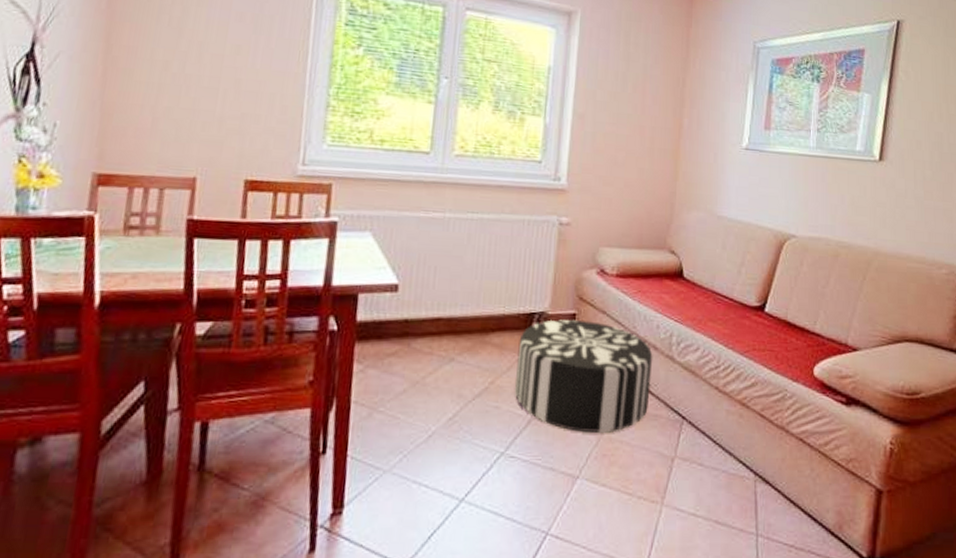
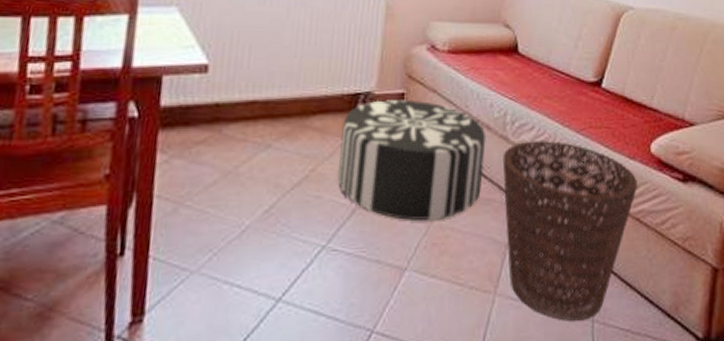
basket: none [668,361,800,534] -> present [502,141,637,321]

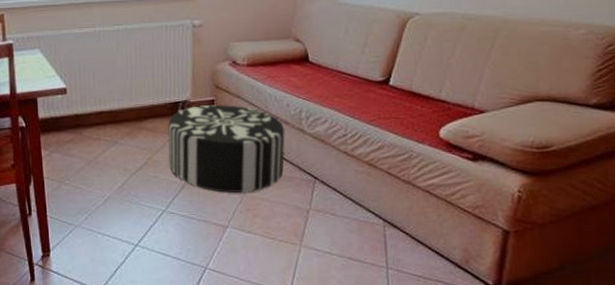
basket: present [502,141,637,321] -> none [300,131,426,267]

